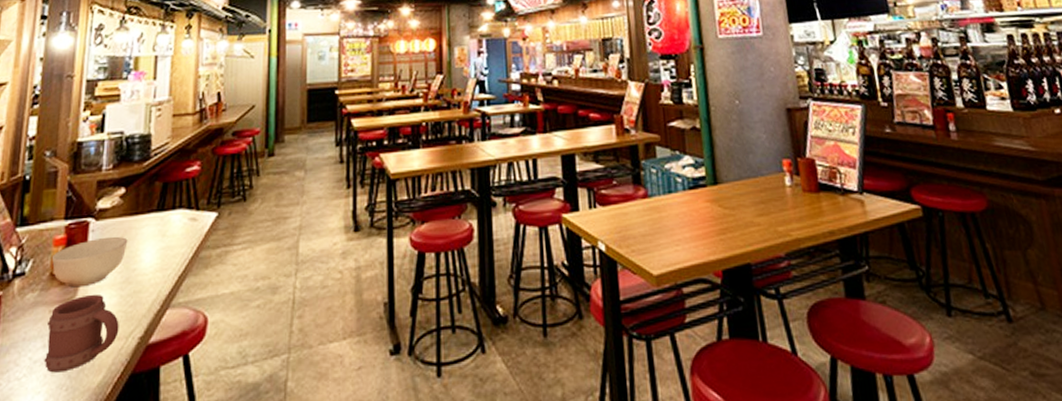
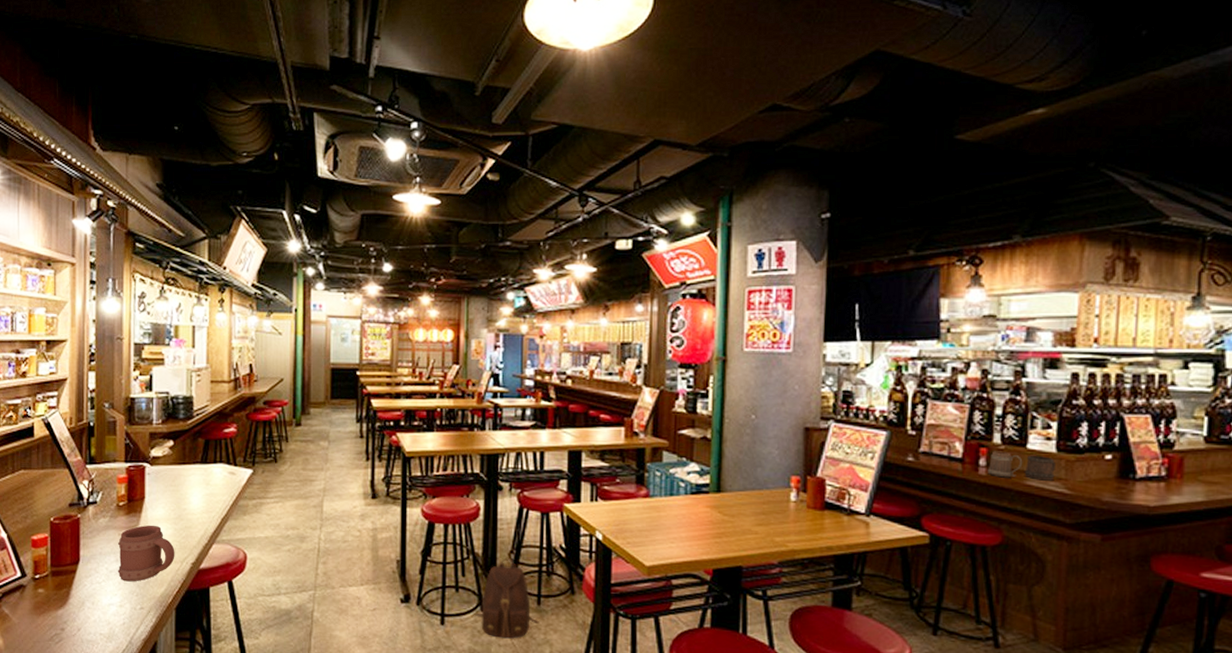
bowl: present [51,236,128,288] -> none [117,480,178,519]
backpack: none [474,285,547,384] -> present [474,558,539,639]
beer mug: none [958,114,987,141] -> present [987,451,1023,478]
beer mug: none [989,115,1018,140] -> present [1024,455,1055,481]

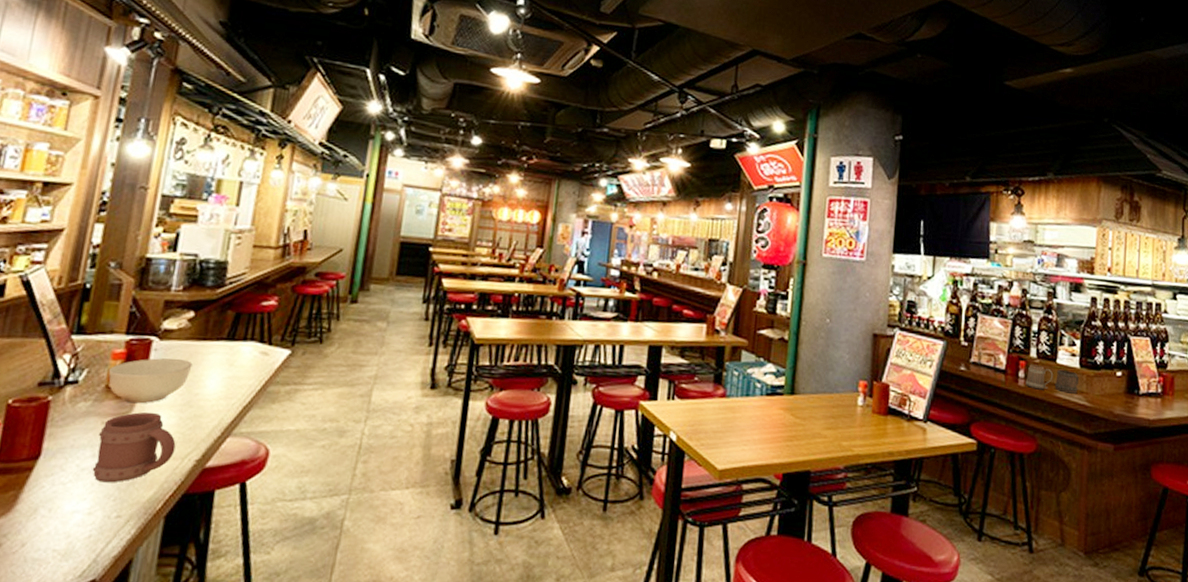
bowl: none [117,480,178,519] -> present [108,358,193,404]
backpack: present [474,558,539,639] -> none [533,459,603,550]

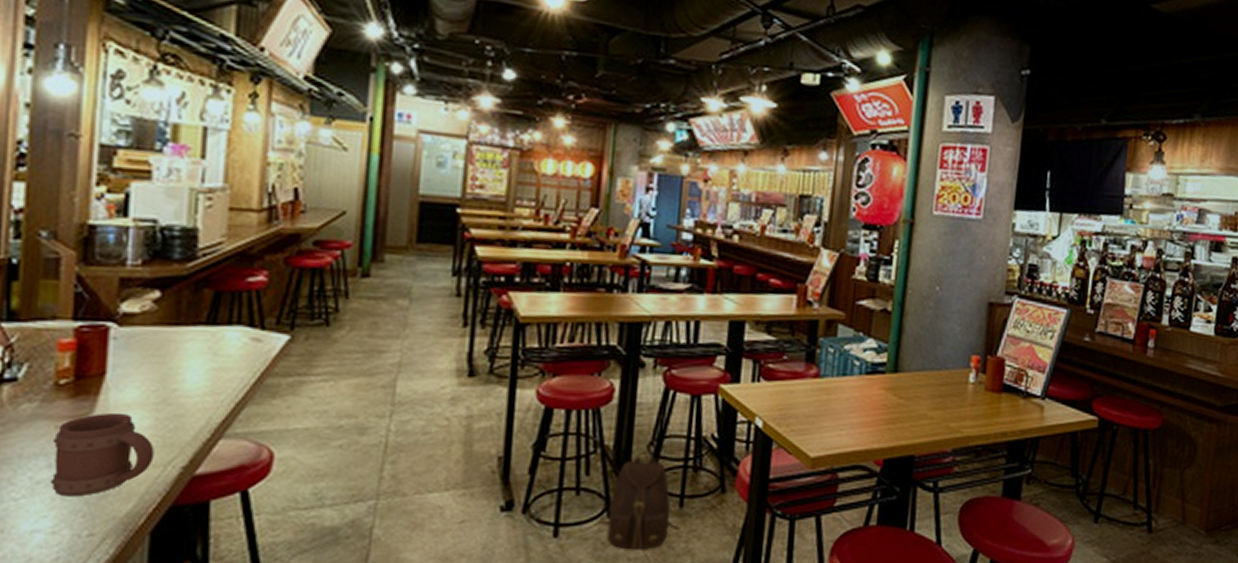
bowl: present [108,358,193,404] -> none [55,347,165,403]
backpack: none [533,459,603,550] -> present [598,451,680,550]
beer mug: present [1025,364,1054,390] -> none [1154,332,1186,361]
beer mug: present [1054,369,1079,394] -> none [1186,337,1213,364]

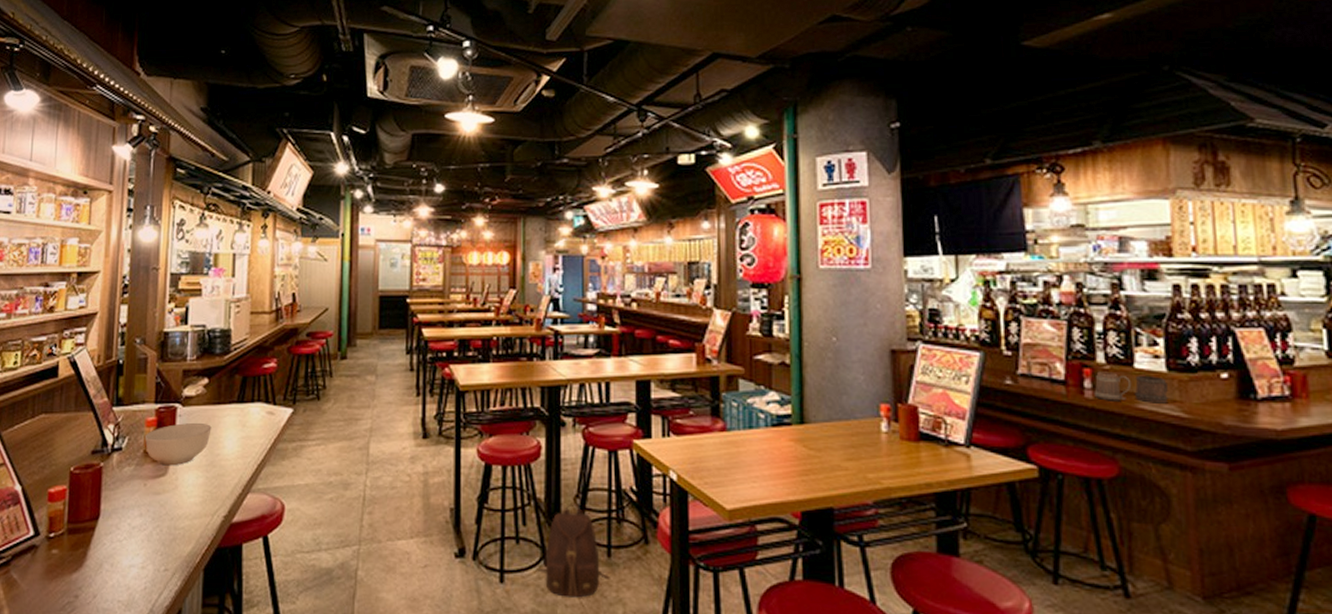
beer mug: present [50,412,154,497] -> none [141,473,206,539]
bowl: none [55,347,165,403] -> present [144,422,212,466]
beer mug: none [1154,332,1186,361] -> present [1094,371,1132,401]
beer mug: none [1186,337,1213,364] -> present [1134,375,1169,404]

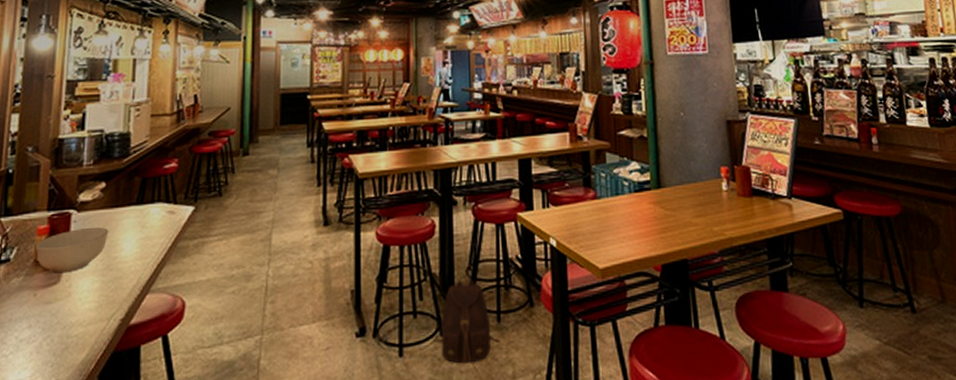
beer mug: present [1094,371,1132,401] -> none [879,129,906,153]
beer mug: present [1134,375,1169,404] -> none [908,130,932,153]

